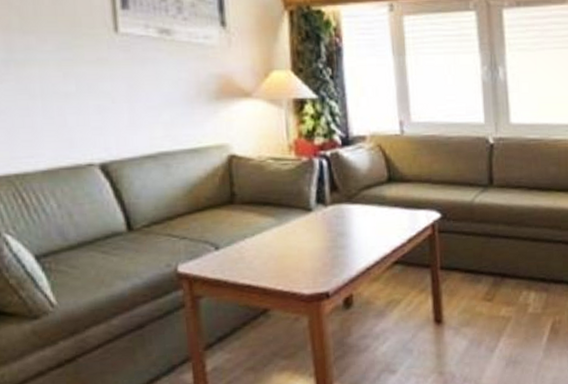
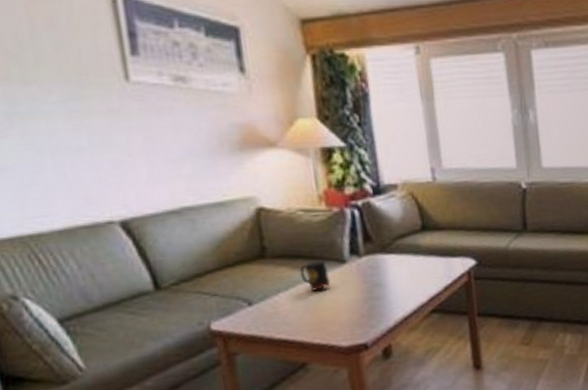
mug: none [266,208,296,238] -> present [299,260,331,291]

